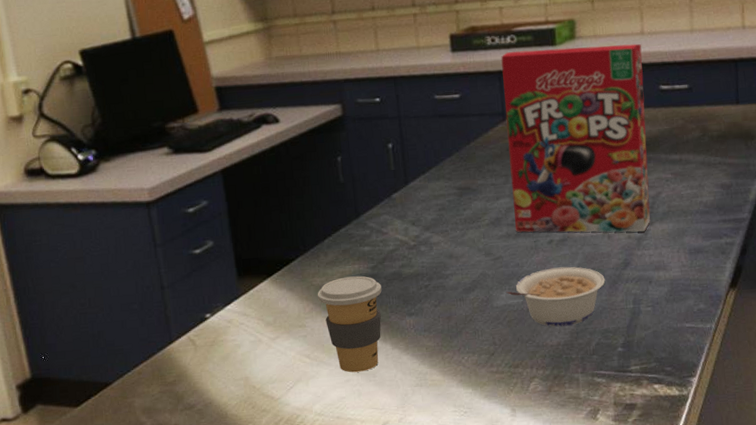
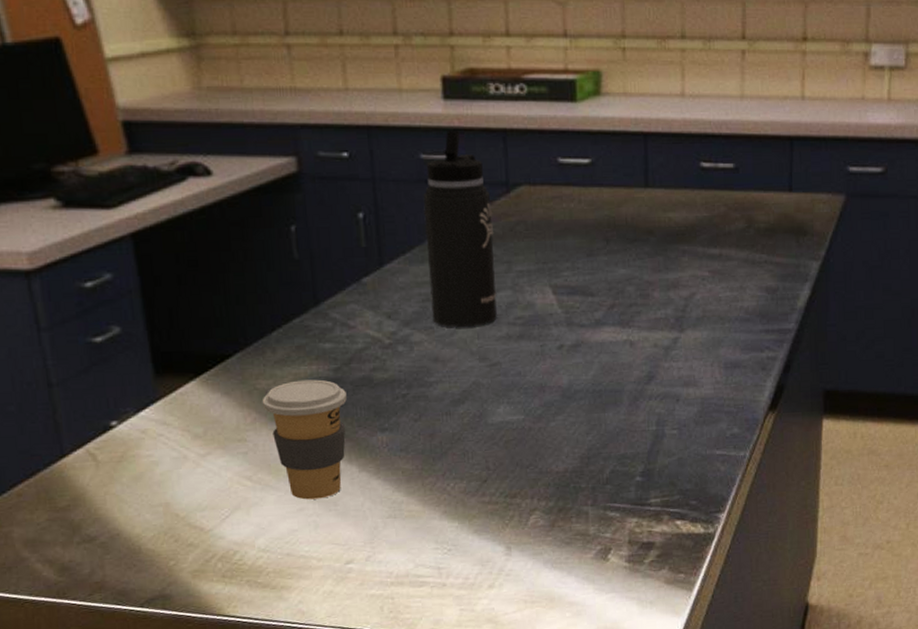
thermos bottle: none [437,74,498,230] -> present [423,129,497,328]
cereal box: present [501,43,650,233] -> none [507,104,682,340]
legume: present [506,266,605,327] -> none [504,378,625,450]

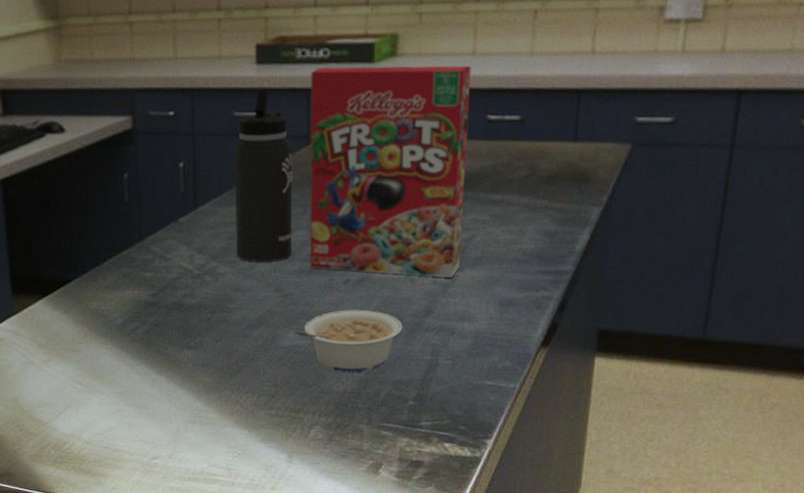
coffee cup: present [262,379,347,500] -> none [93,303,161,403]
legume: none [504,378,625,450] -> present [293,309,403,373]
cereal box: none [507,104,682,340] -> present [309,65,471,278]

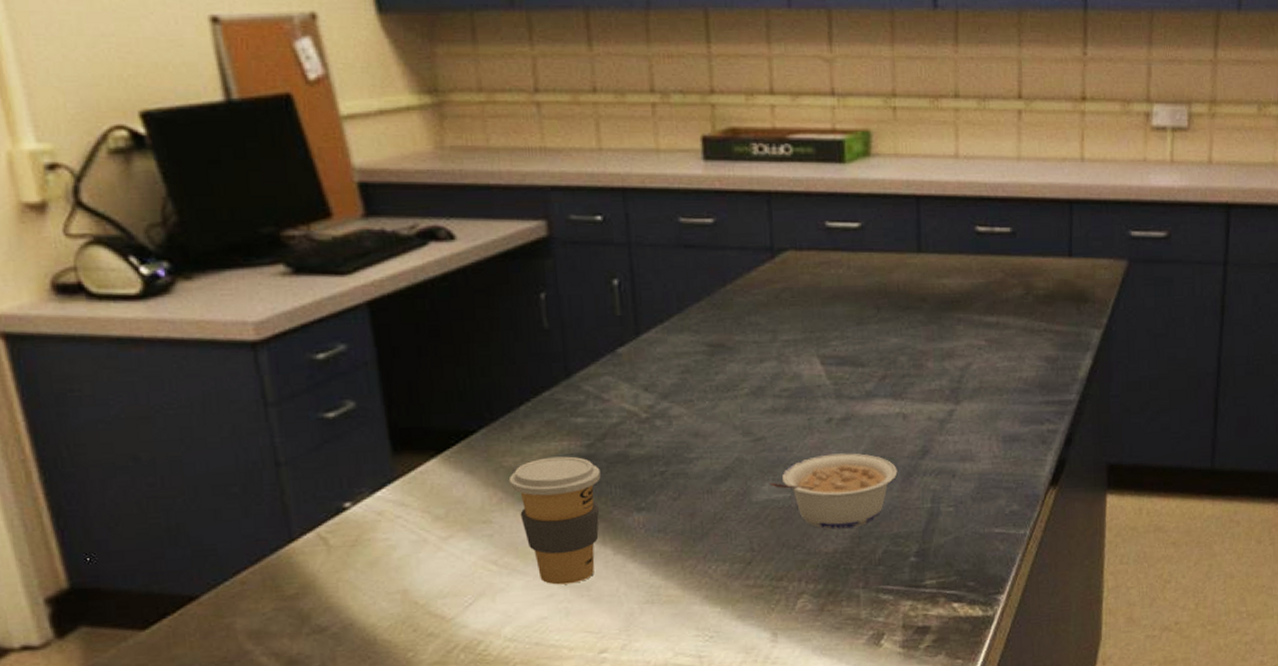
coffee cup: none [93,303,161,403] -> present [508,456,601,585]
thermos bottle: present [234,90,293,262] -> none [682,192,762,401]
cereal box: present [309,65,471,278] -> none [771,166,958,413]

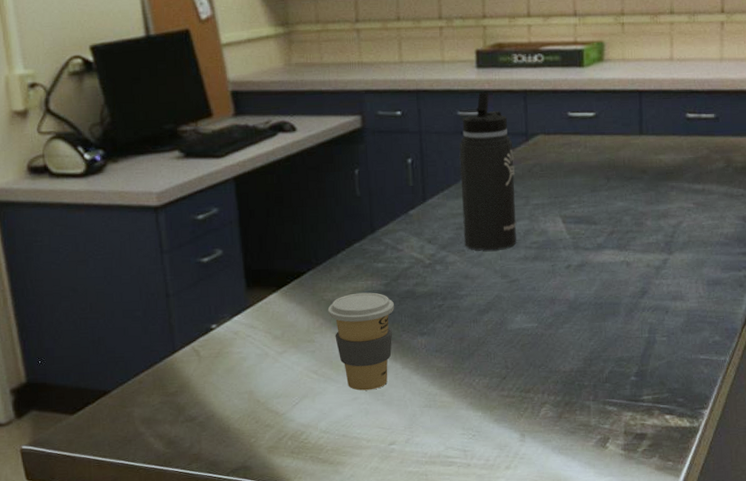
thermos bottle: none [682,192,762,401] -> present [459,91,517,251]
legume: present [769,453,898,530] -> none [521,292,622,353]

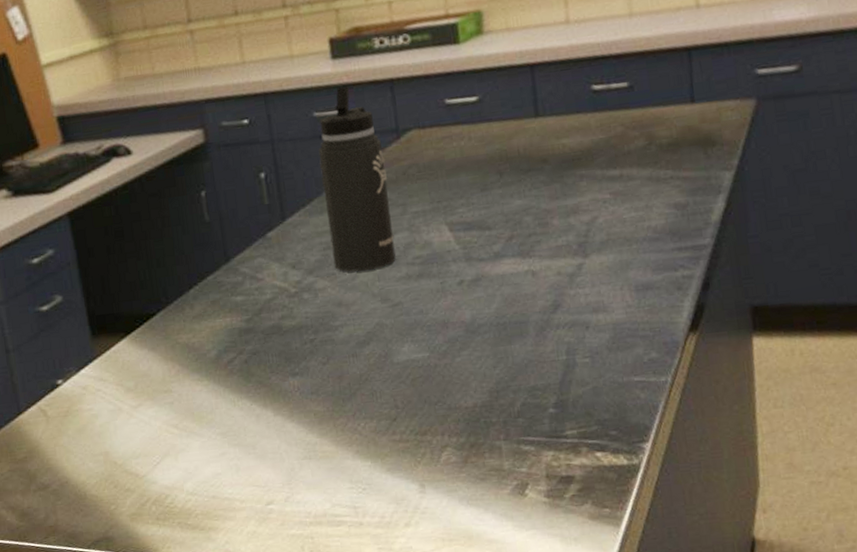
coffee cup: present [327,292,394,391] -> none [183,330,261,445]

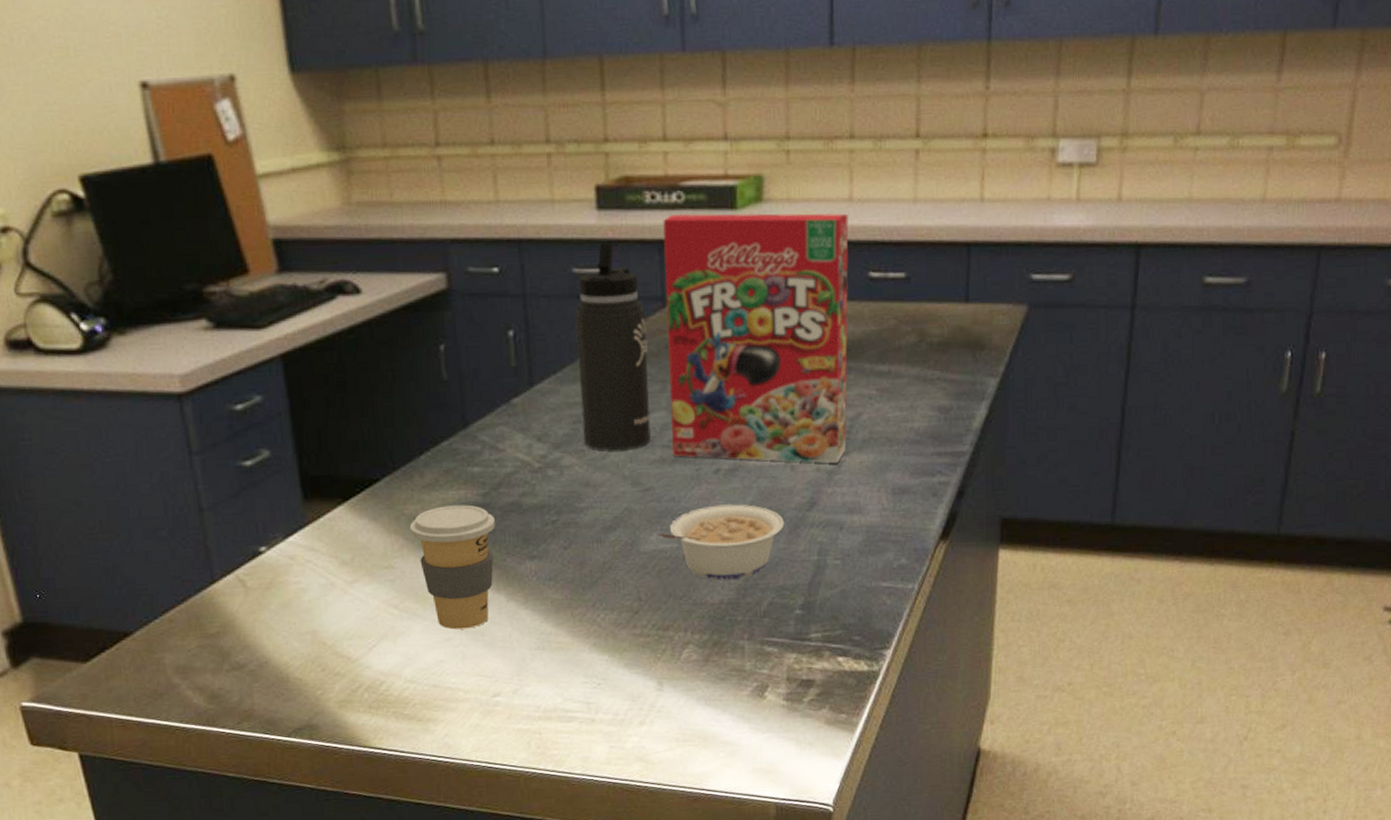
coffee cup: none [183,330,261,445] -> present [409,505,495,630]
cereal box: none [392,35,585,273] -> present [663,213,849,464]
legume: none [408,311,531,385] -> present [657,504,785,581]

